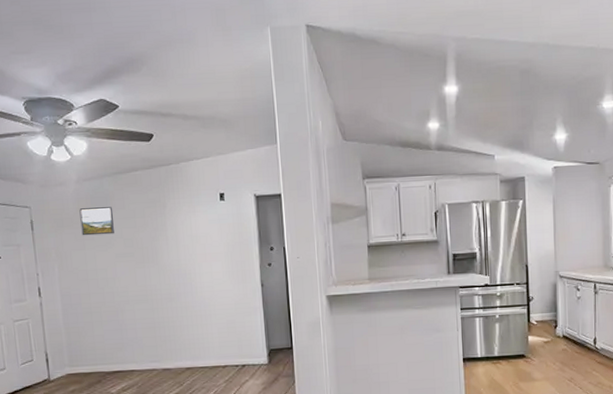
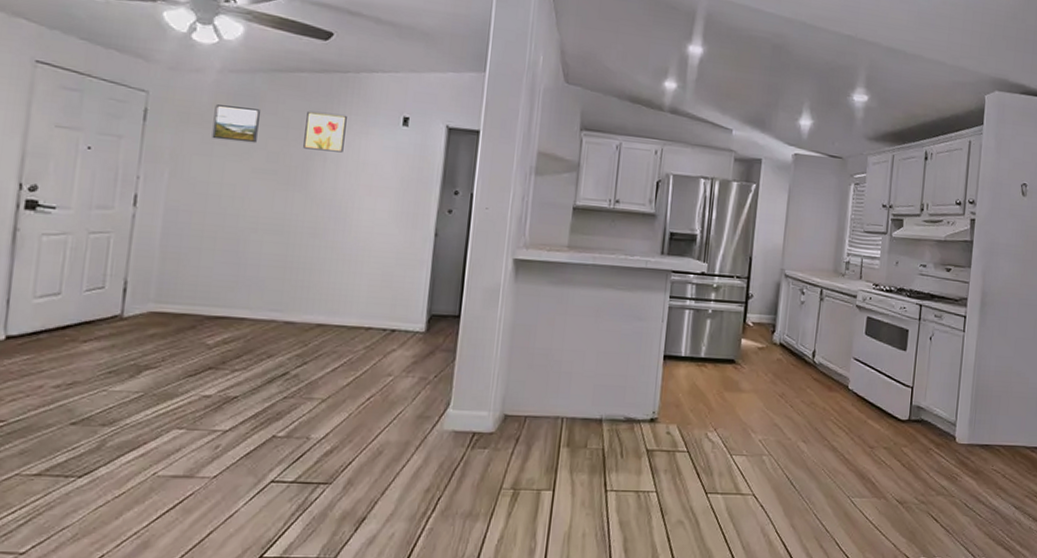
wall art: none [146,199,179,232] -> present [303,111,347,153]

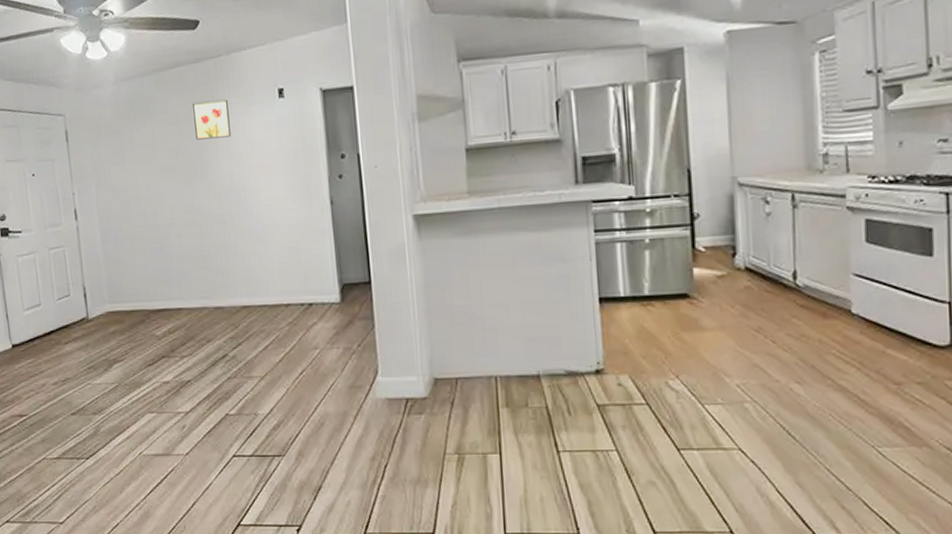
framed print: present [212,104,260,144] -> none [117,111,157,147]

